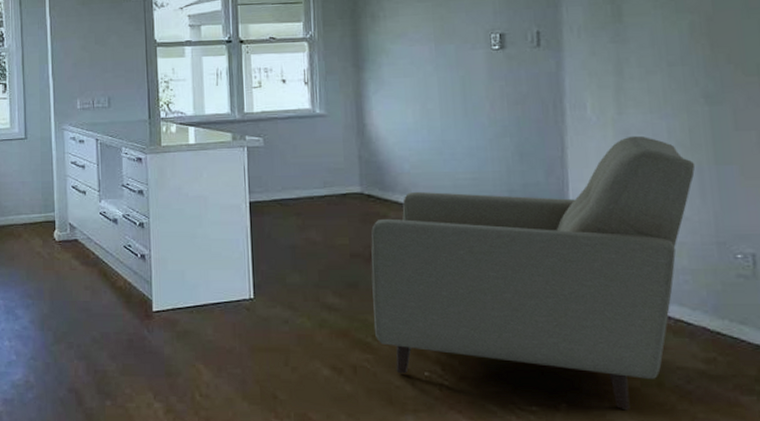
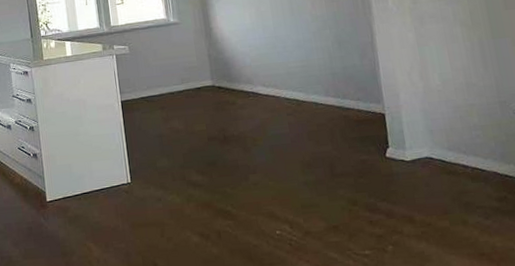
chair: present [371,135,696,411] -> none [223,20,477,247]

